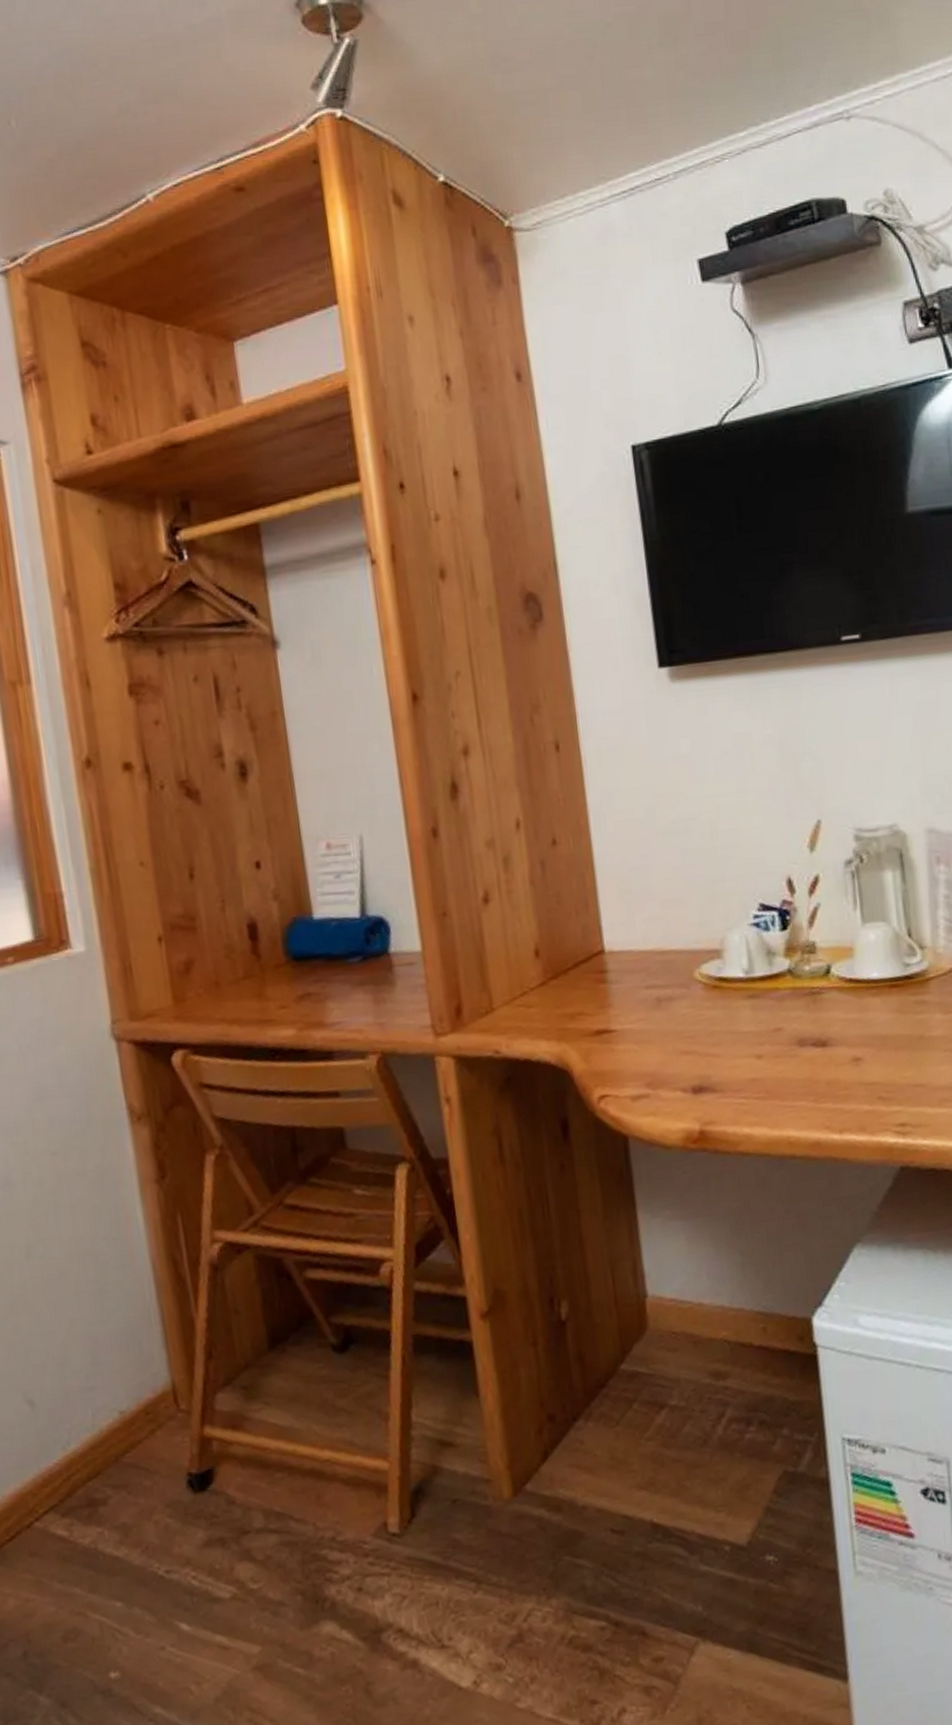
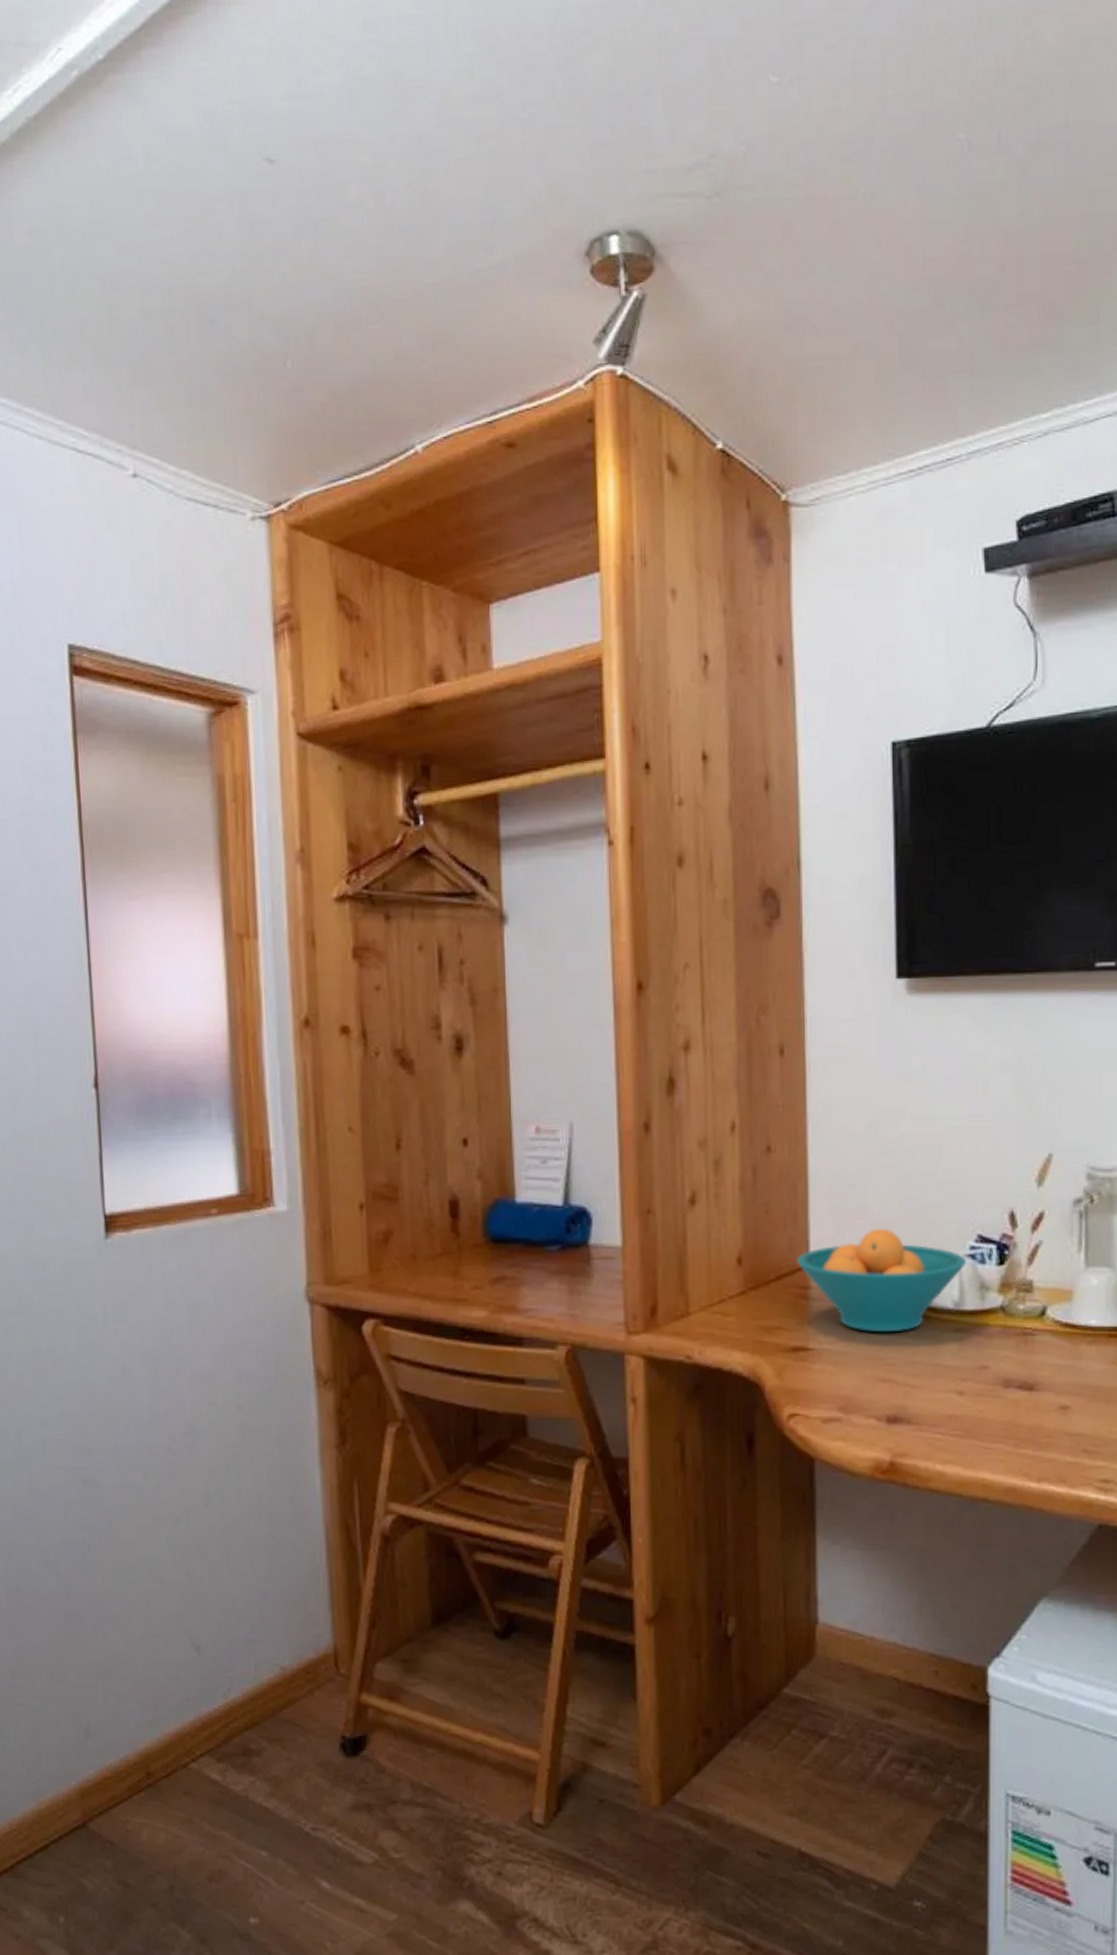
fruit bowl: none [591,907,752,1008] -> present [797,1228,966,1333]

